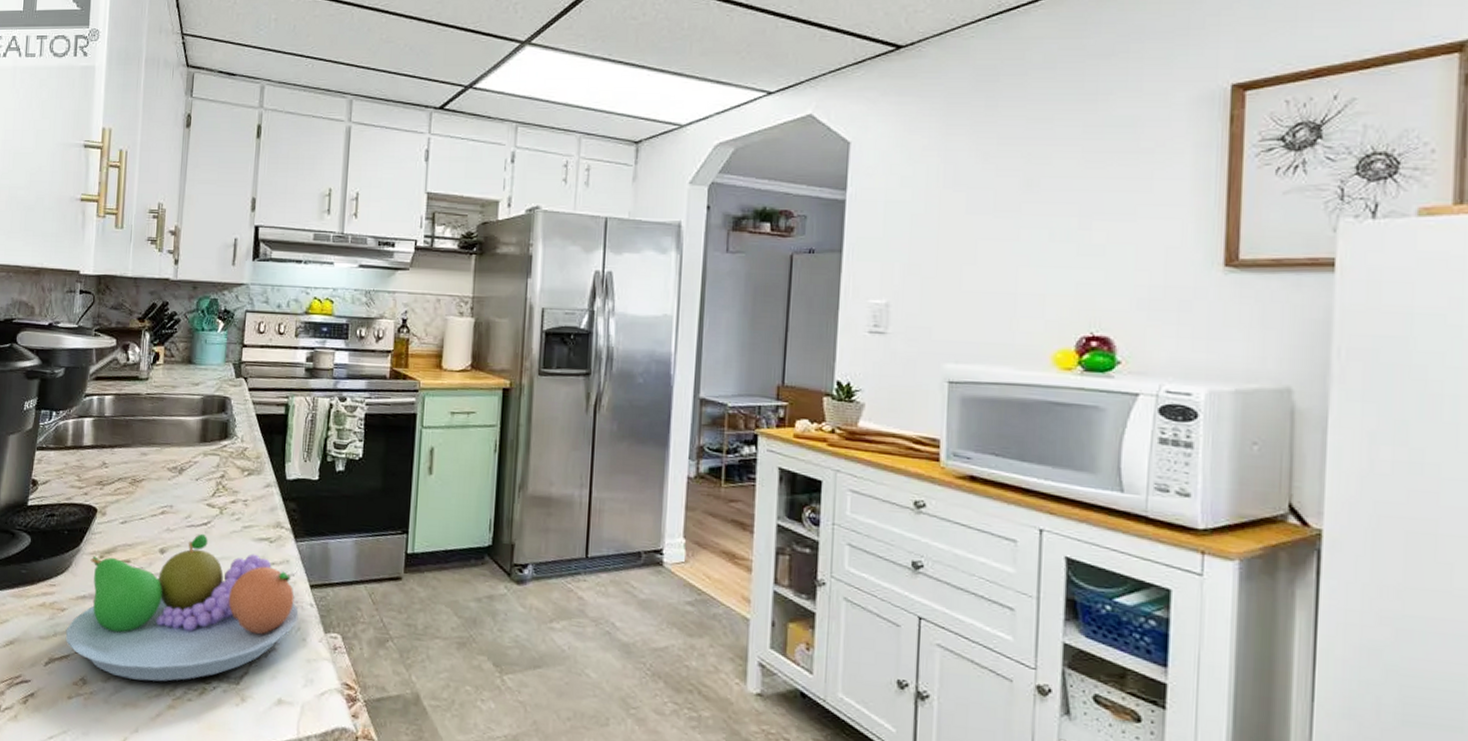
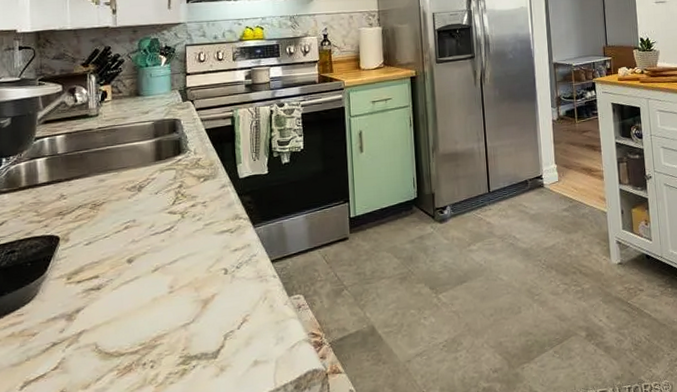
fruit bowl: present [65,533,299,682] -> none [39,238,264,381]

